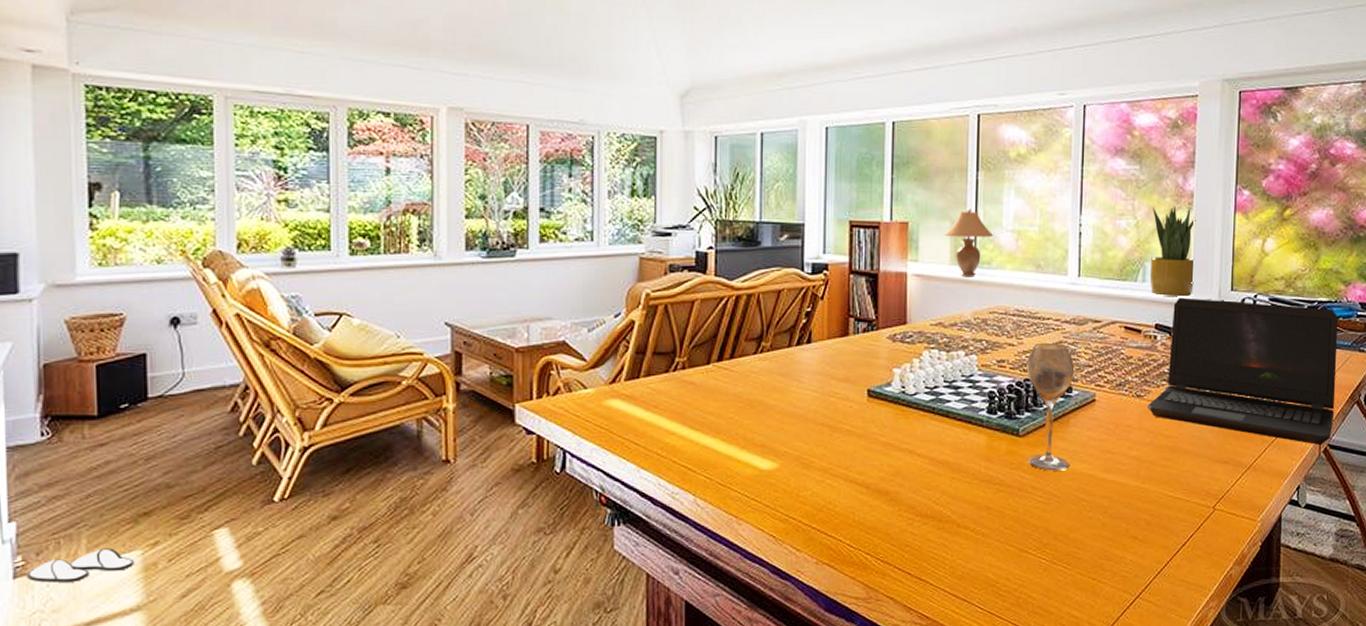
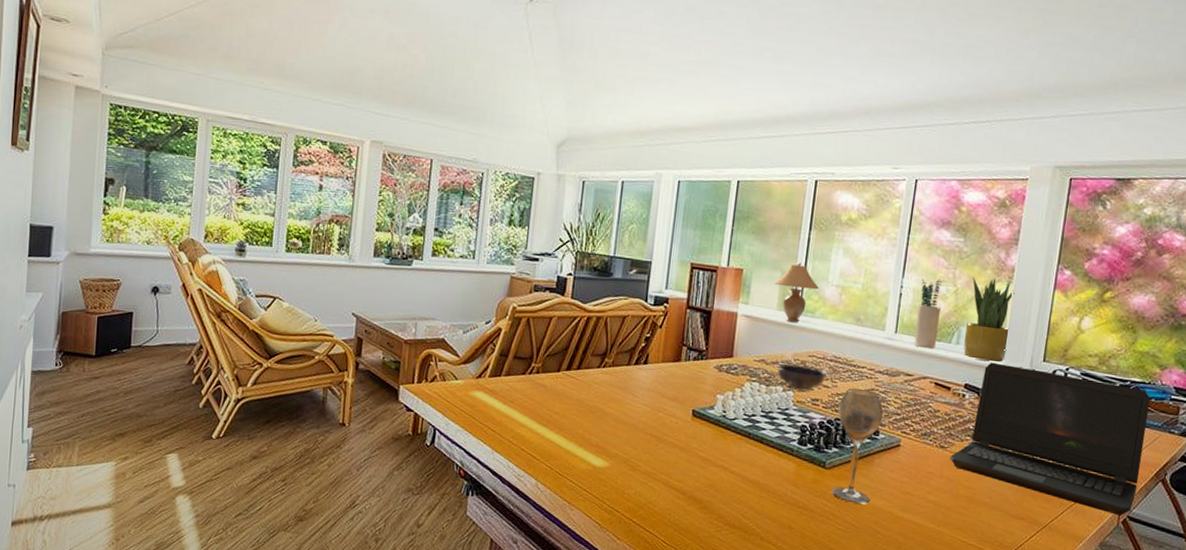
slippers: present [27,548,135,583] -> none [36,456,110,479]
bowl: none [957,324,1011,351] -> present [777,364,827,390]
vase: none [1099,212,1123,290] -> present [913,278,941,349]

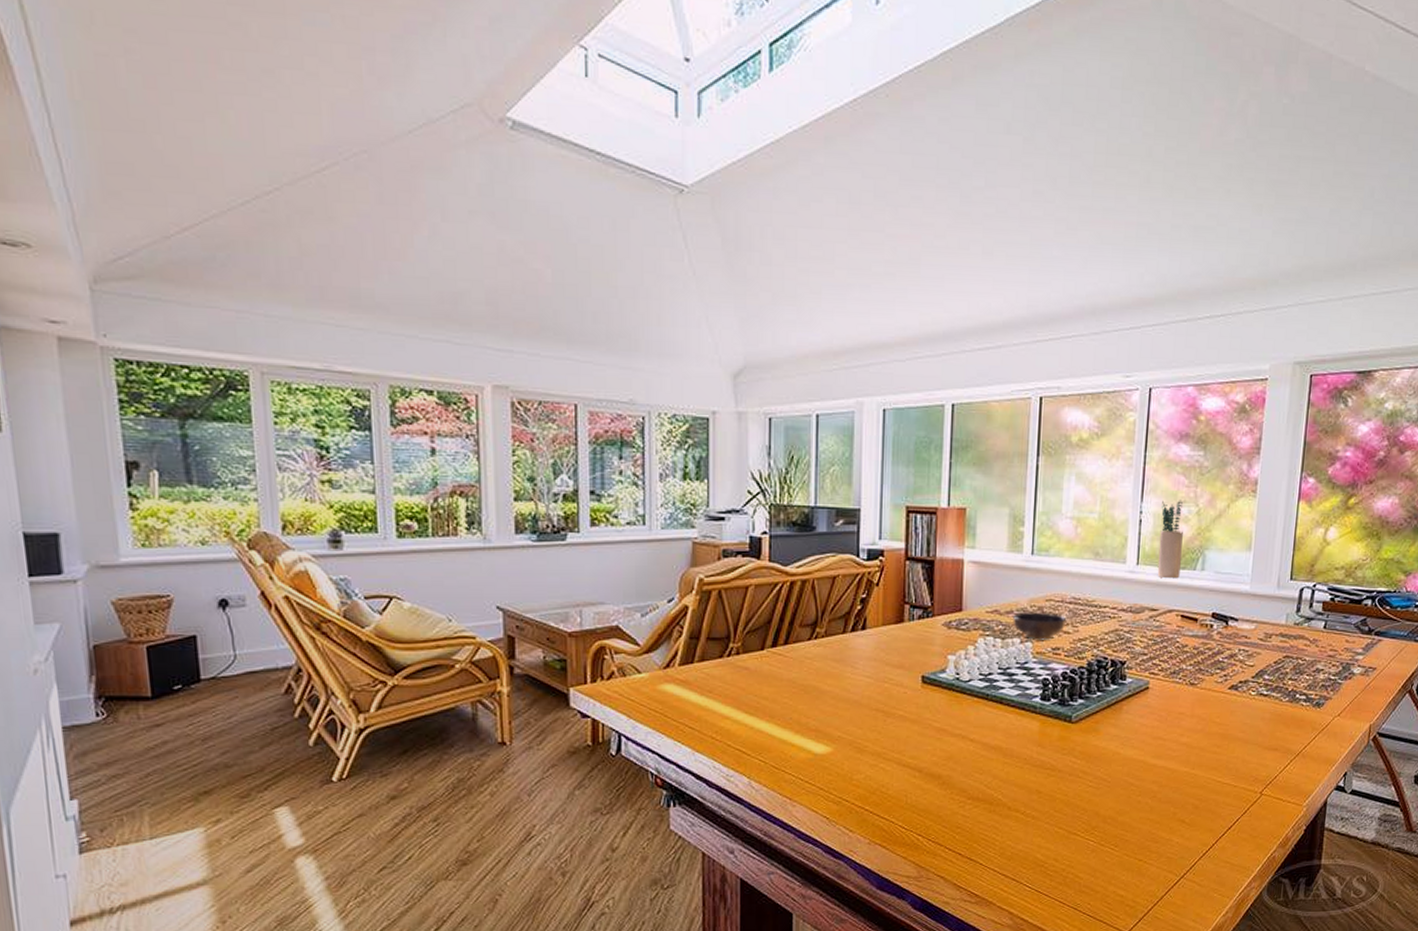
table lamp: present [774,262,820,323] -> none [1002,495,1053,565]
wineglass: present [831,388,884,505] -> none [1079,632,1130,757]
laptop computer: present [950,362,1151,517] -> none [1201,586,1397,734]
planter: present [963,277,1015,363] -> none [1209,492,1259,586]

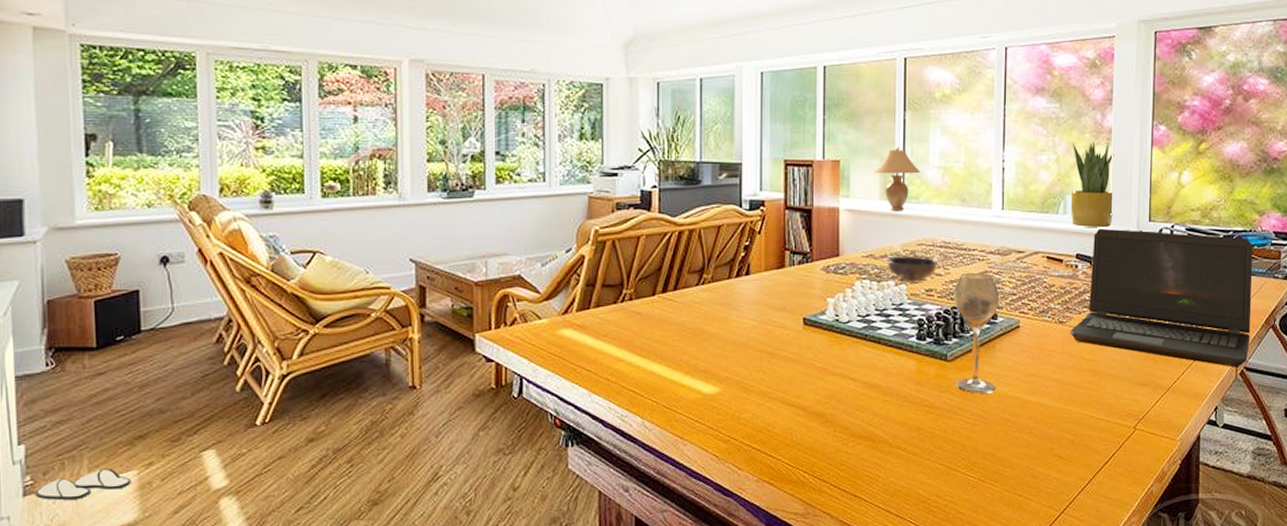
slippers: none [93,825,199,858] -> present [35,468,132,500]
table lamp: none [1002,495,1053,565] -> present [874,147,921,212]
wineglass: none [1079,632,1130,757] -> present [953,273,1000,394]
vase: present [1157,499,1183,579] -> none [1022,148,1044,222]
laptop computer: none [1201,586,1397,734] -> present [1070,228,1254,369]
planter: none [1209,492,1259,586] -> present [1070,140,1114,228]

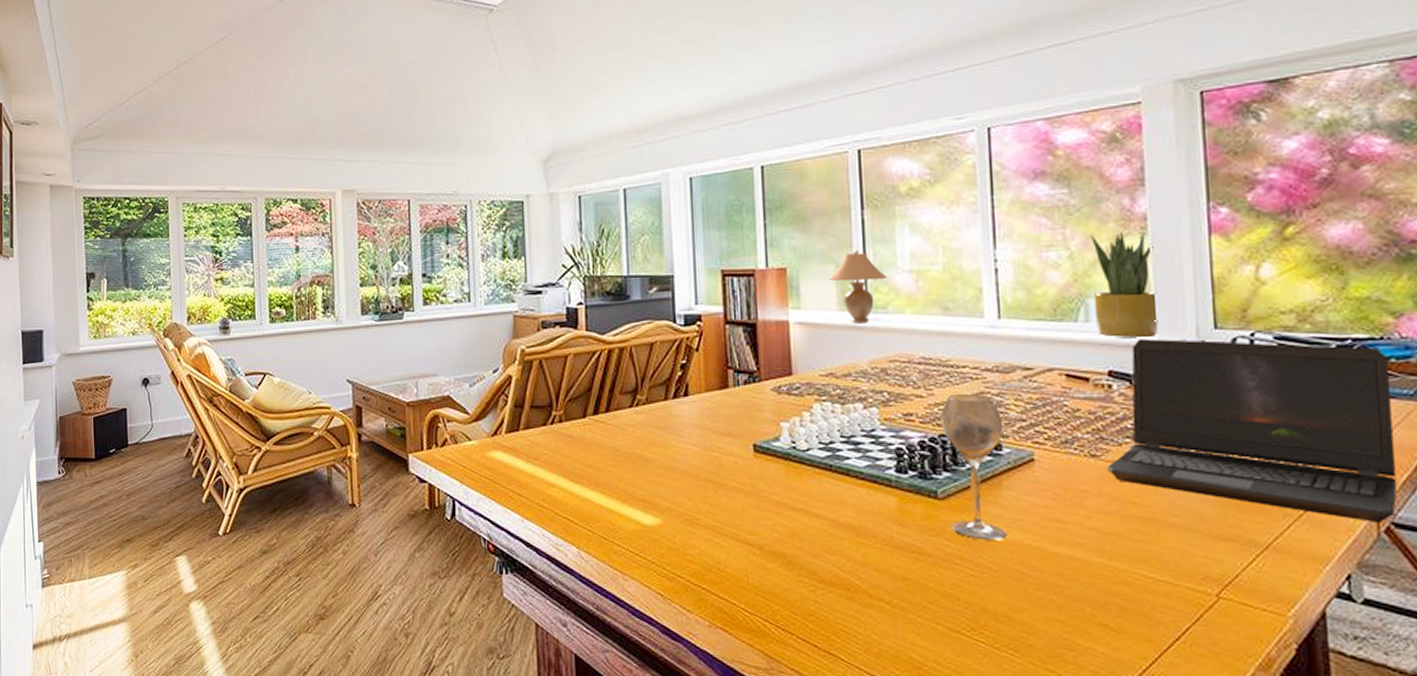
slippers: present [35,468,132,500] -> none [51,567,122,593]
bowl: present [887,256,938,281] -> none [852,374,918,403]

